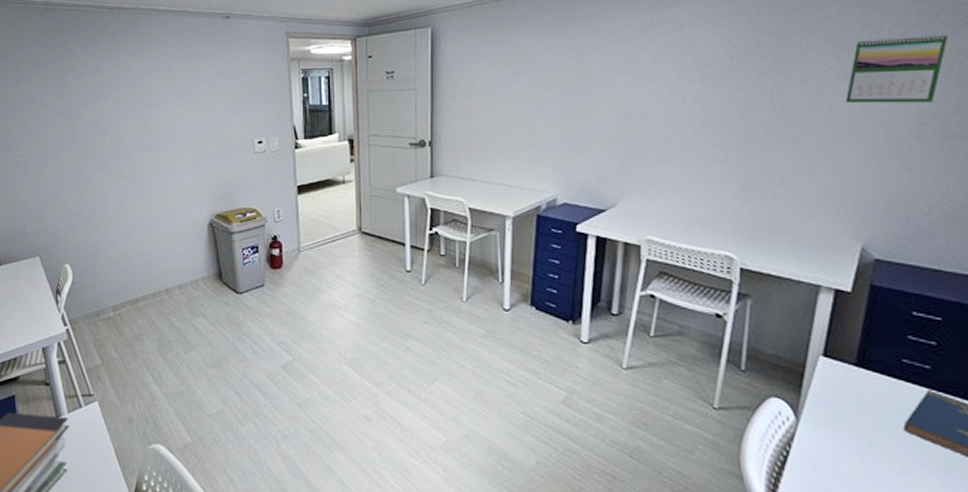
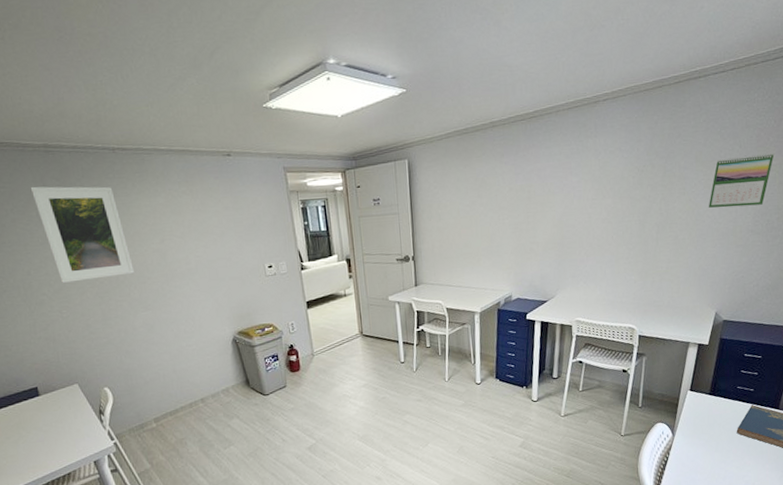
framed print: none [25,43,114,145] -> present [30,186,134,283]

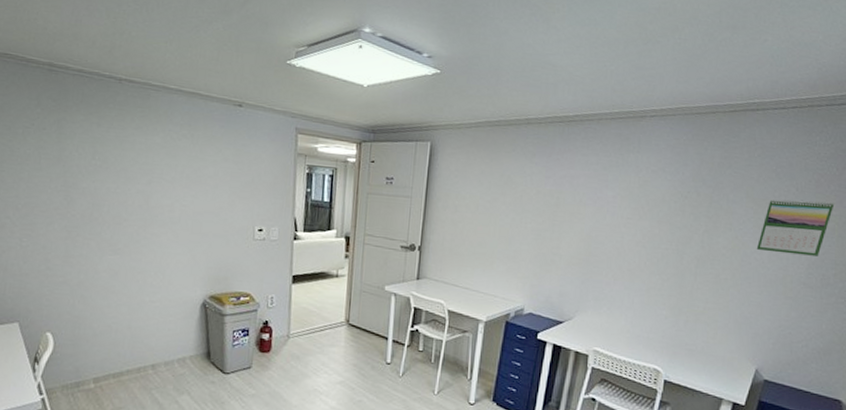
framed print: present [30,186,134,283] -> none [23,102,112,212]

